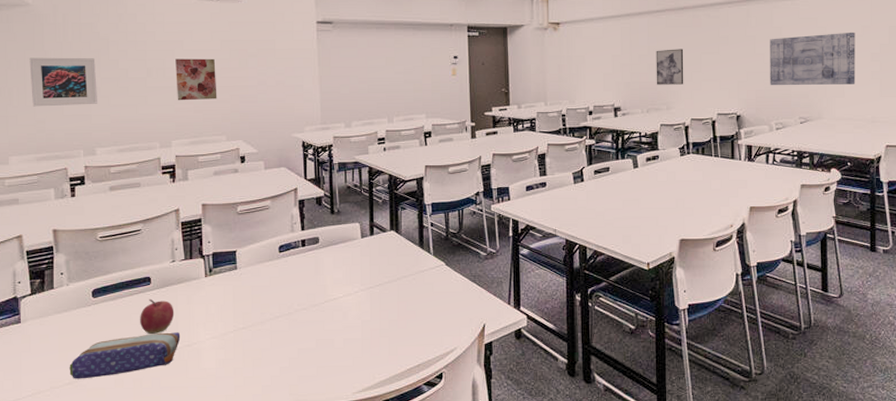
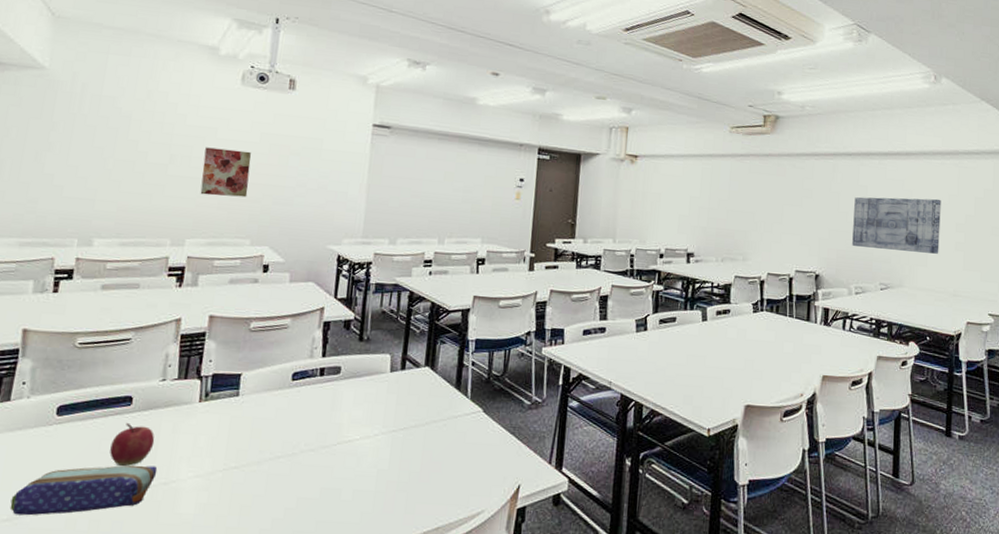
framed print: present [29,57,97,107] -> none [26,127,112,188]
wall art: present [656,49,684,85] -> none [734,196,766,236]

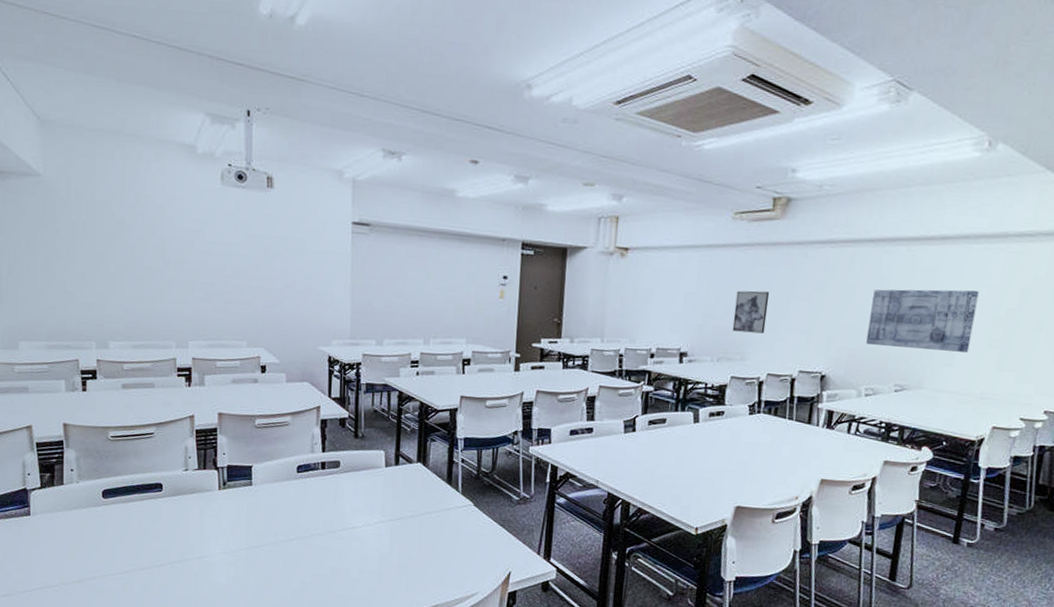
pencil case: present [9,465,158,516] -> none [78,541,191,579]
apple: present [110,422,155,466] -> none [150,505,186,542]
wall art: present [200,147,251,197] -> none [195,250,239,300]
wall art: none [734,196,766,236] -> present [732,290,770,334]

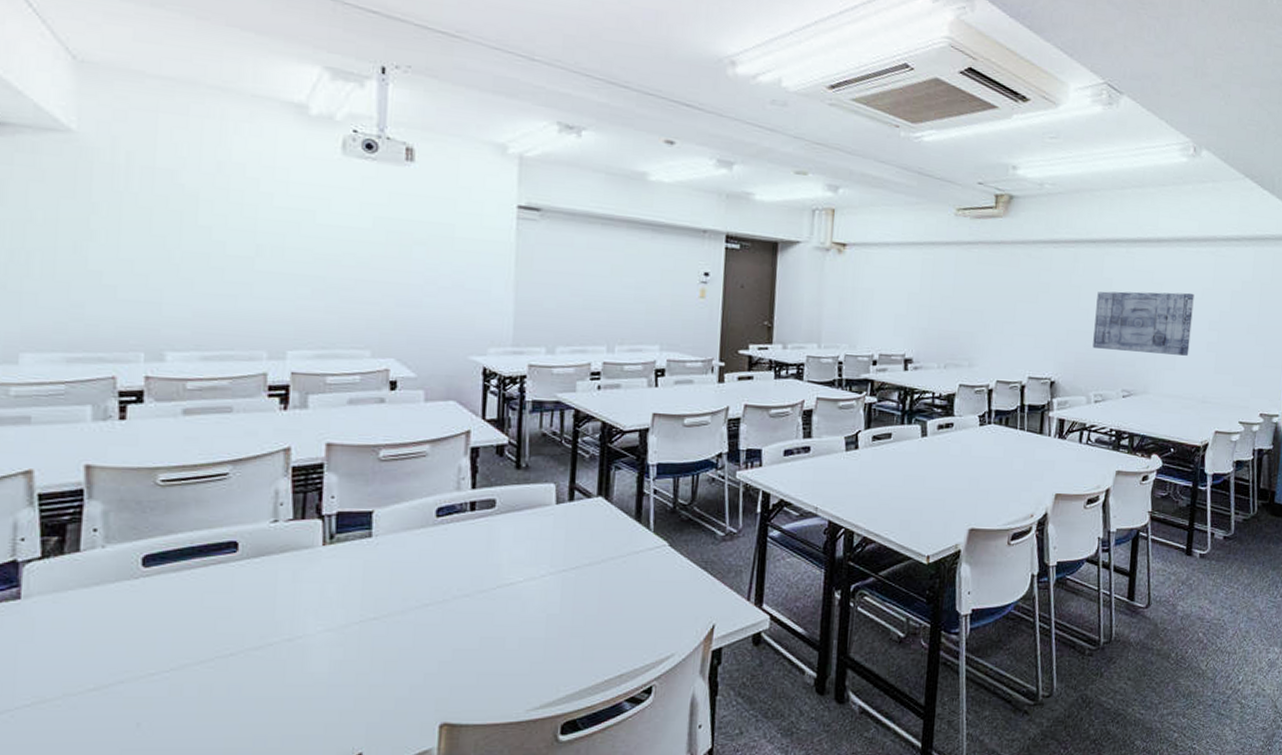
wall art: present [732,290,770,334] -> none [958,291,996,338]

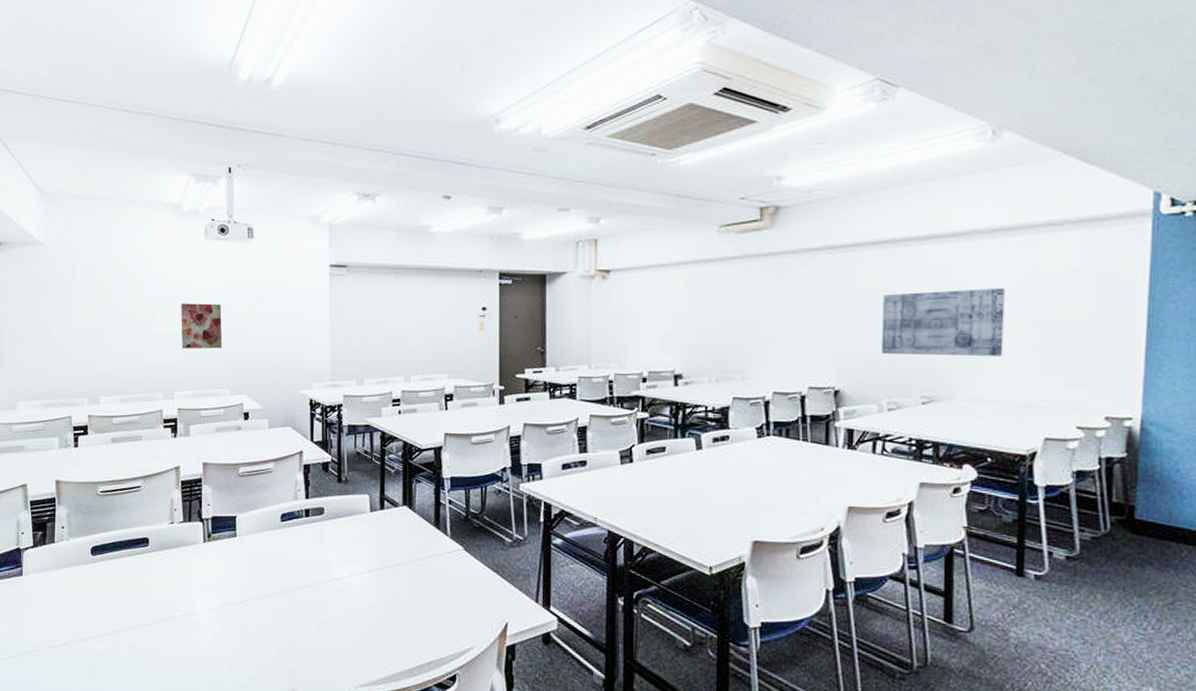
wall art: none [300,235,364,298] -> present [181,303,223,349]

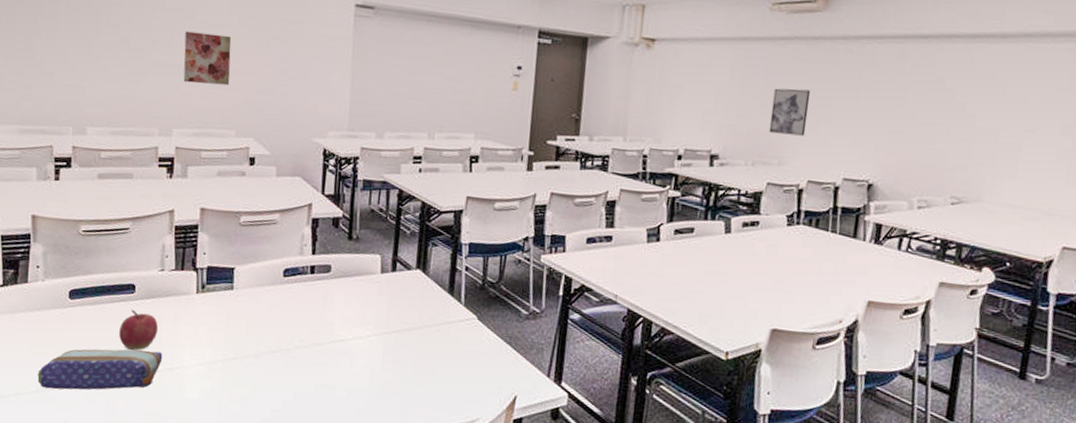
pencil case: none [67,598,177,641] -> present [37,349,163,390]
apple: none [137,561,171,600] -> present [119,309,159,350]
wall art: none [729,304,767,349] -> present [768,88,811,136]
wall art: present [881,287,1005,356] -> none [918,90,1045,163]

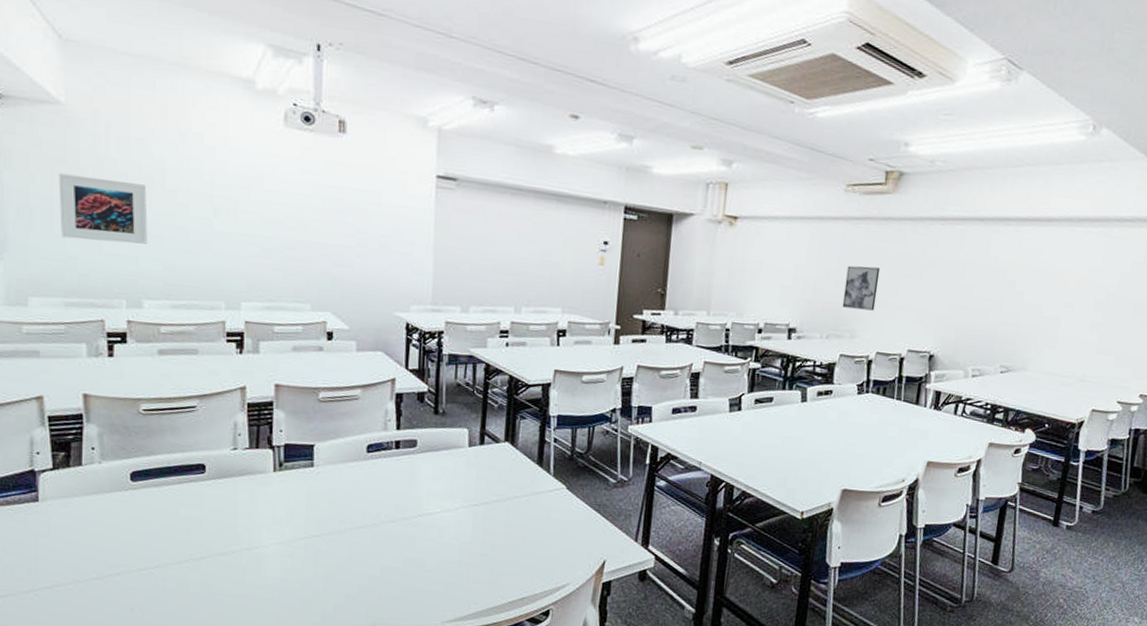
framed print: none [20,11,94,75] -> present [58,173,148,244]
pencil case: present [37,349,163,390] -> none [98,530,239,575]
apple: present [119,309,159,350] -> none [189,489,233,532]
wall art: present [183,31,231,86] -> none [251,199,304,258]

